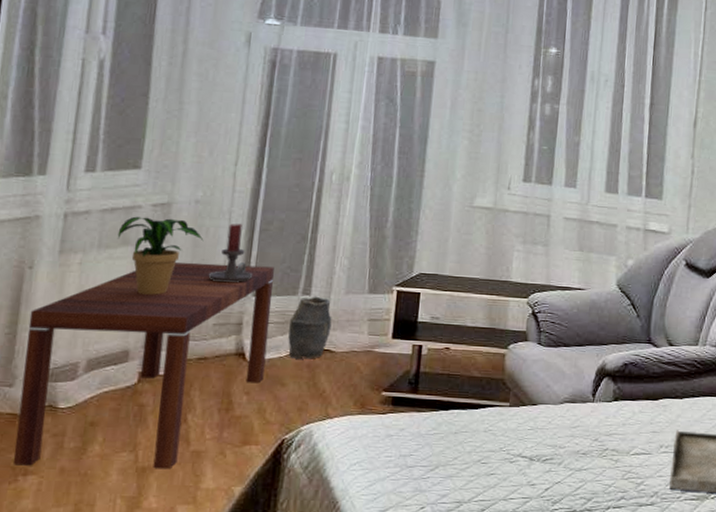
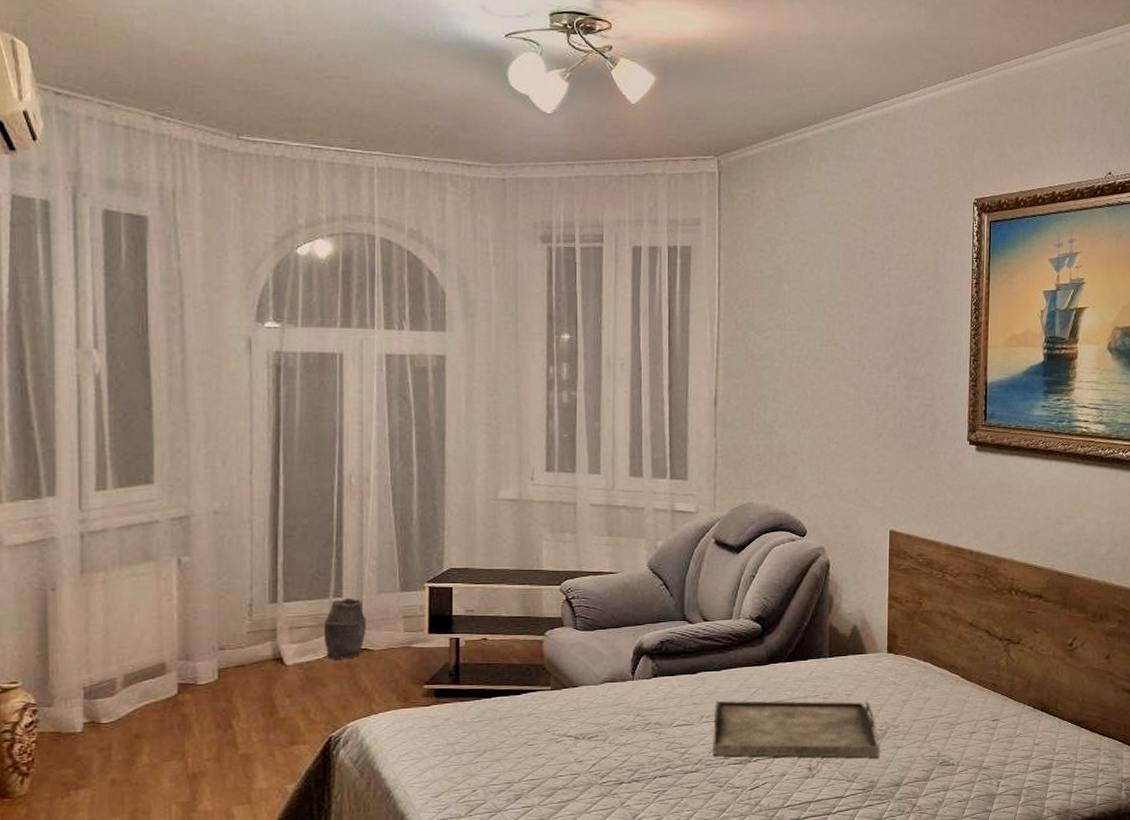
coffee table: present [13,262,274,470] -> none [59,572,304,781]
potted plant: present [117,216,204,295] -> none [138,531,227,608]
candle holder: present [208,223,253,283] -> none [236,532,282,591]

